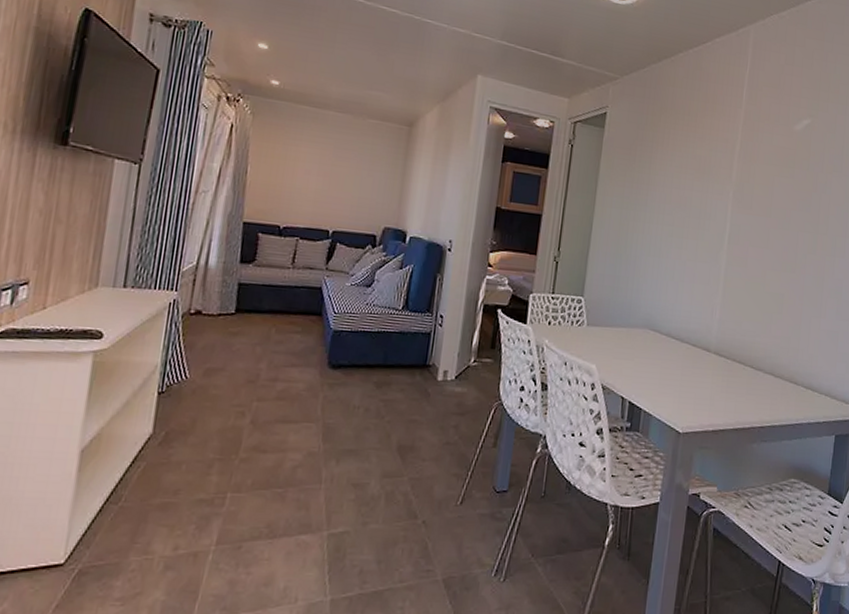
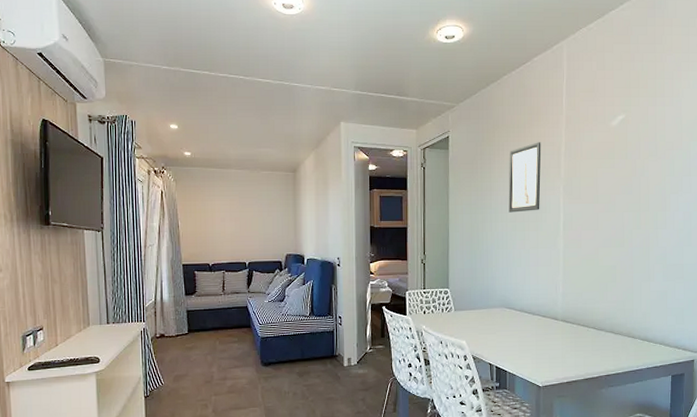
wall art: none [666,135,714,216] -> present [508,142,541,213]

